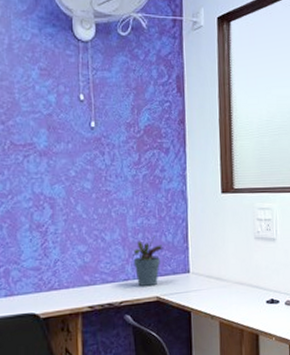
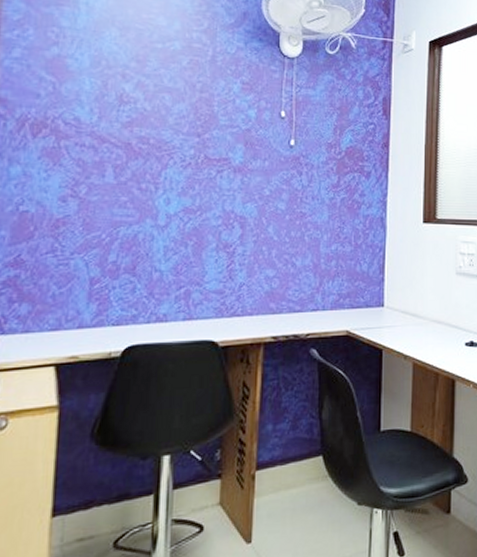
potted plant: present [131,235,163,287] -> none [323,264,357,319]

